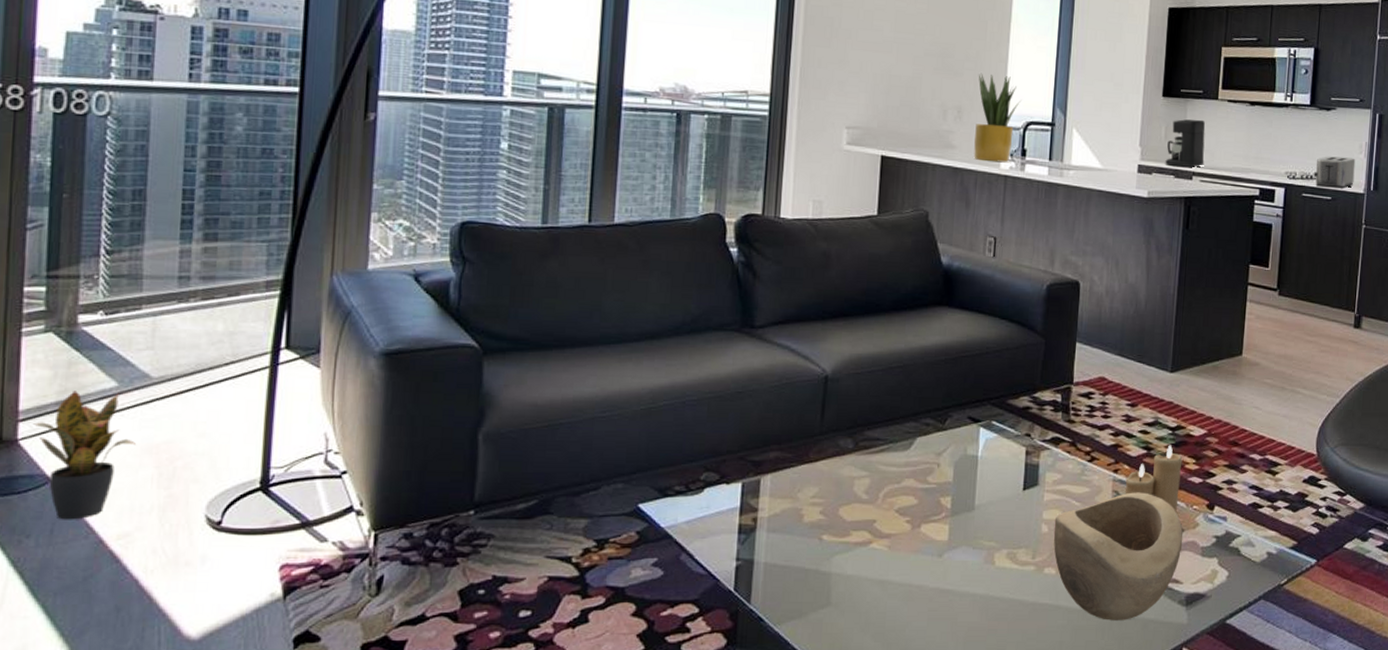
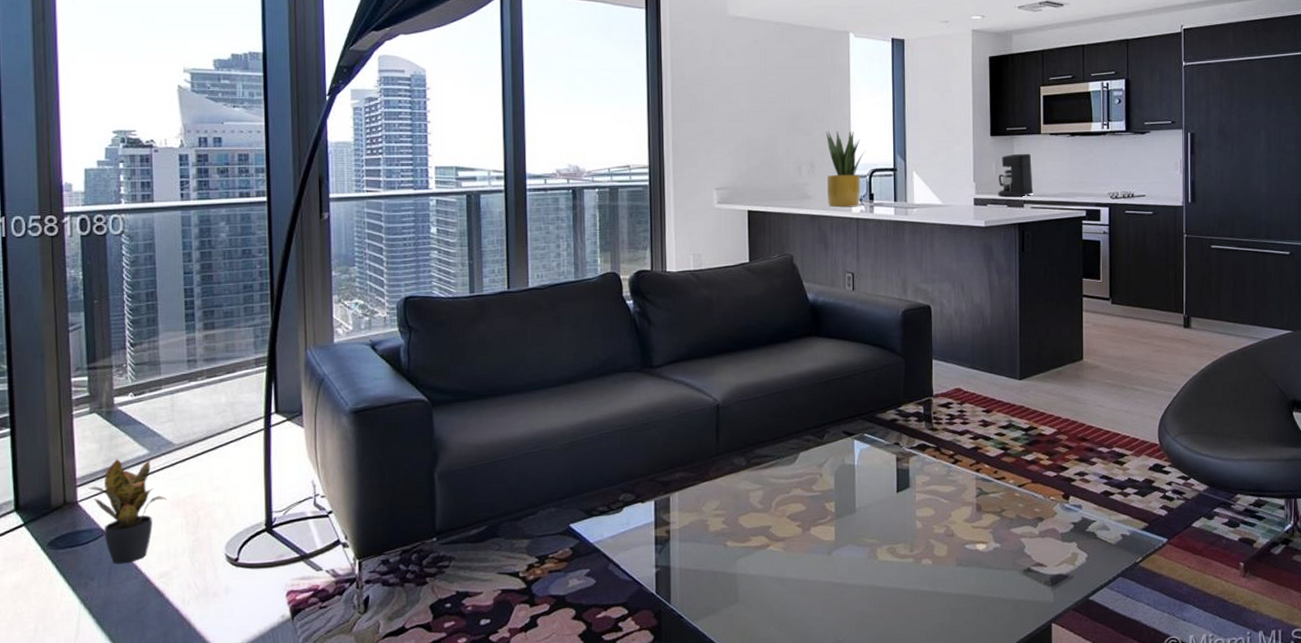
decorative bowl: present [1053,492,1183,620] -> none [927,488,1044,603]
candle: present [1124,445,1183,512] -> none [987,444,1037,504]
toaster: present [1314,156,1356,190] -> none [1135,175,1172,204]

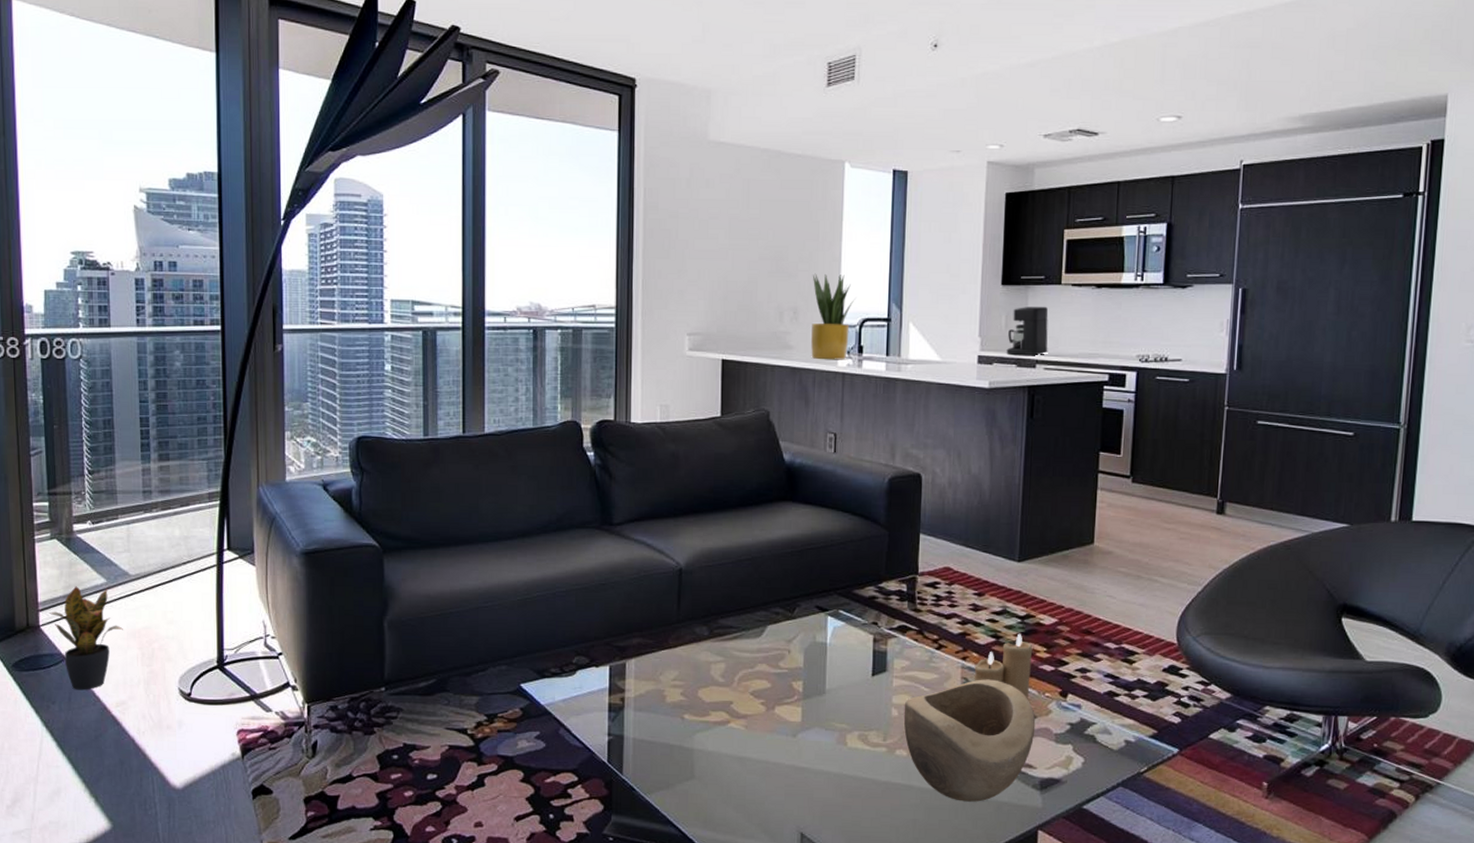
decorative bowl: none [927,488,1044,603] -> present [903,679,1036,802]
candle: none [987,444,1037,504] -> present [974,633,1033,699]

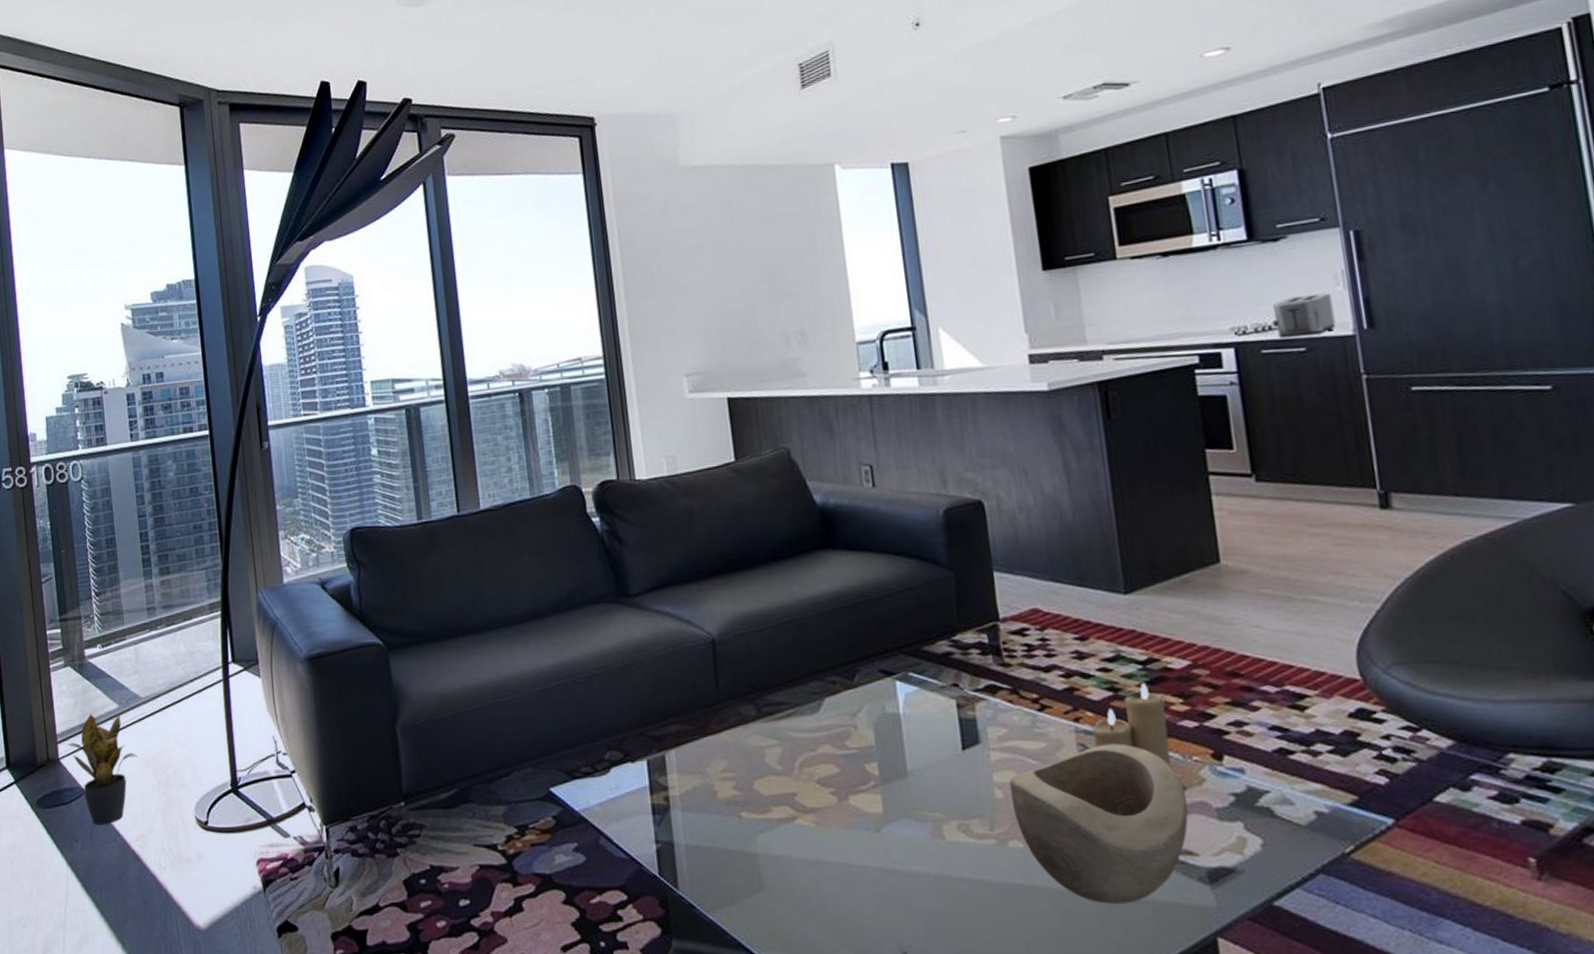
planter: present [810,273,857,360] -> none [817,286,872,384]
coffee maker: present [1006,306,1049,356] -> none [1061,287,1115,349]
toaster: none [1169,336,1216,371] -> present [1272,293,1336,339]

